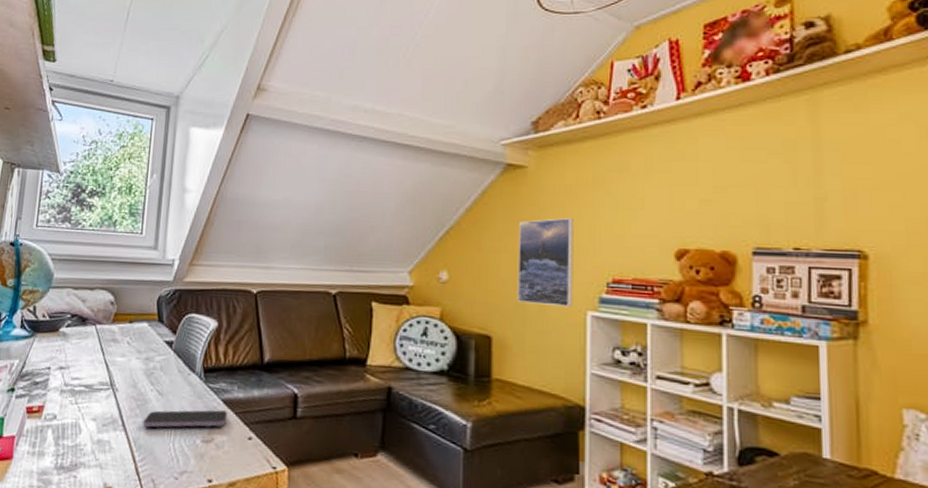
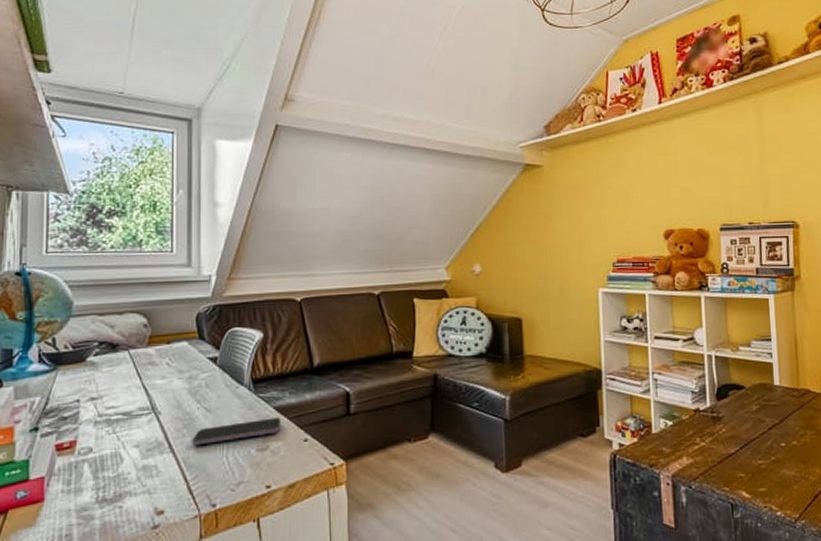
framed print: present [517,218,574,308] -> none [539,210,587,287]

